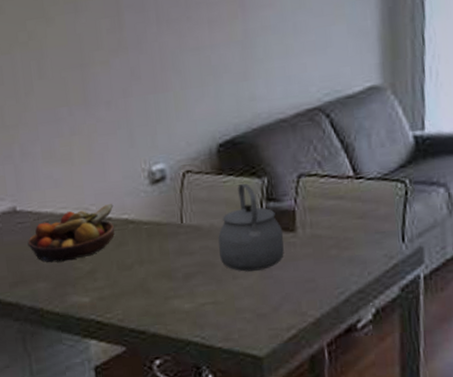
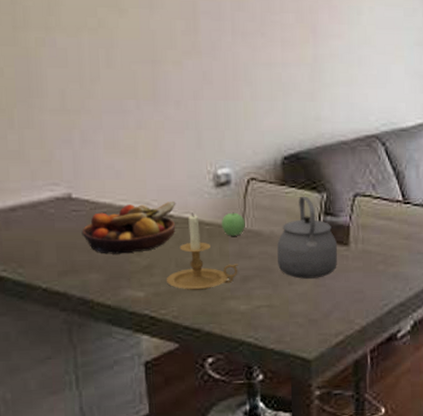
candle holder: none [109,213,180,293] -> present [166,212,238,291]
apple: none [159,208,184,234] -> present [221,212,245,236]

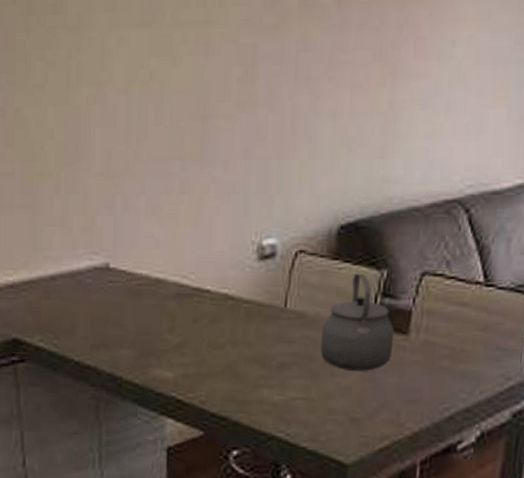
fruit bowl: present [81,200,176,254] -> none [116,274,215,330]
candle holder: present [166,212,238,291] -> none [196,288,276,376]
apple: present [221,212,245,236] -> none [261,289,288,317]

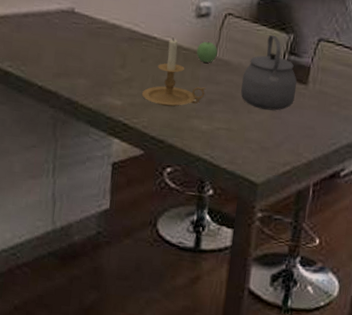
candle holder: none [196,288,276,376] -> present [141,37,206,107]
apple: none [261,289,288,317] -> present [196,41,218,63]

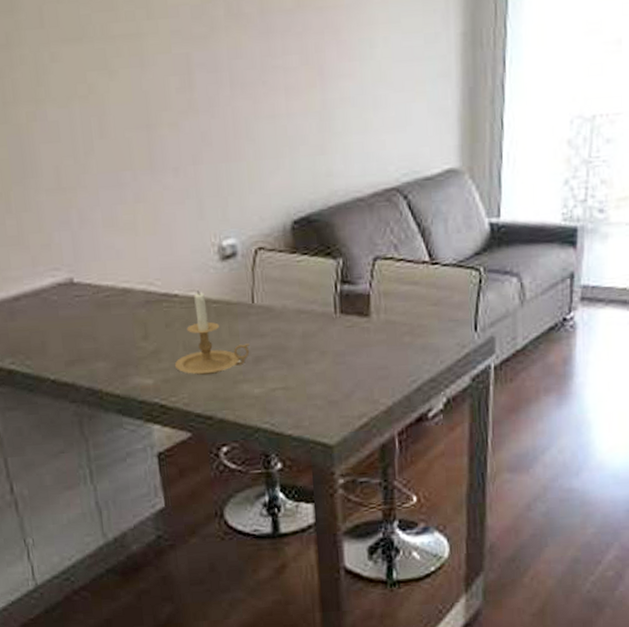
apple: present [196,41,218,63] -> none [229,287,255,314]
tea kettle: present [241,35,297,111] -> none [290,263,358,357]

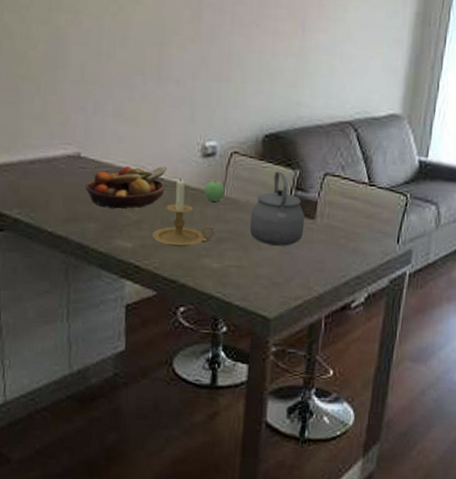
fruit bowl: none [85,278,182,341] -> present [85,166,167,209]
apple: none [229,287,255,314] -> present [204,180,225,202]
tea kettle: none [290,263,358,357] -> present [250,171,305,246]

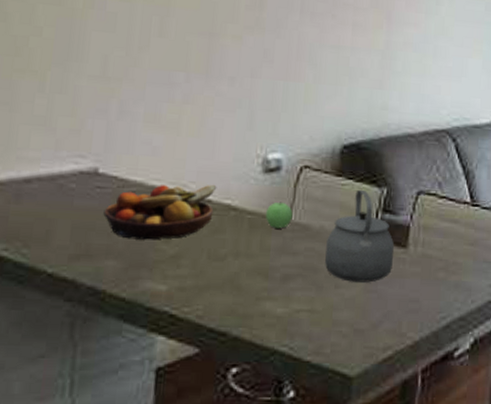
candle holder: present [151,178,215,247] -> none [194,199,280,288]

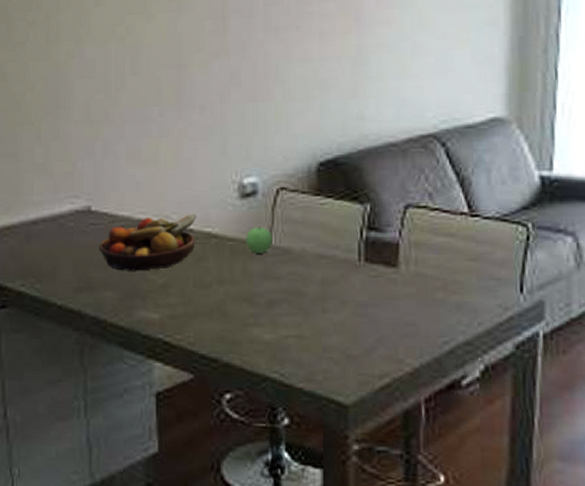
tea kettle: present [325,189,395,283] -> none [310,207,384,306]

